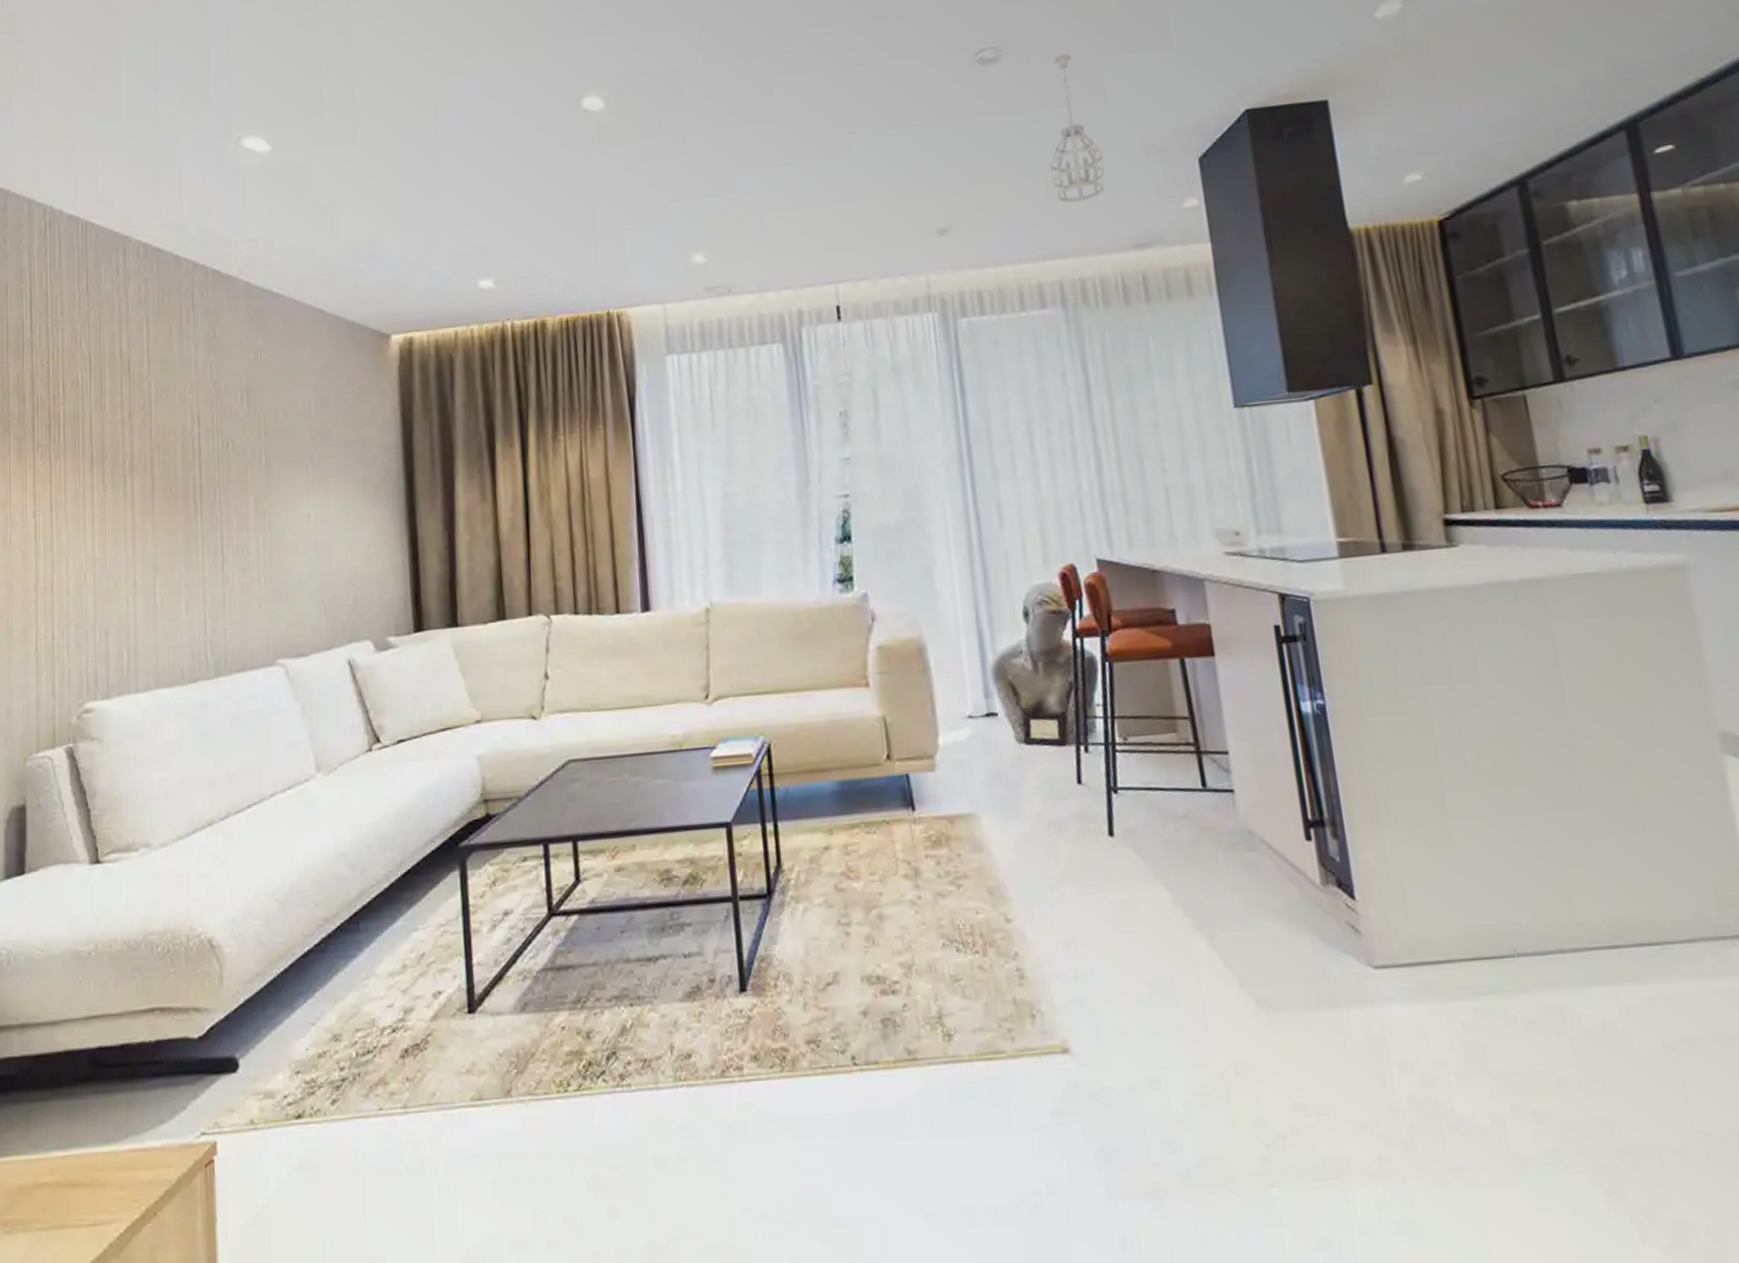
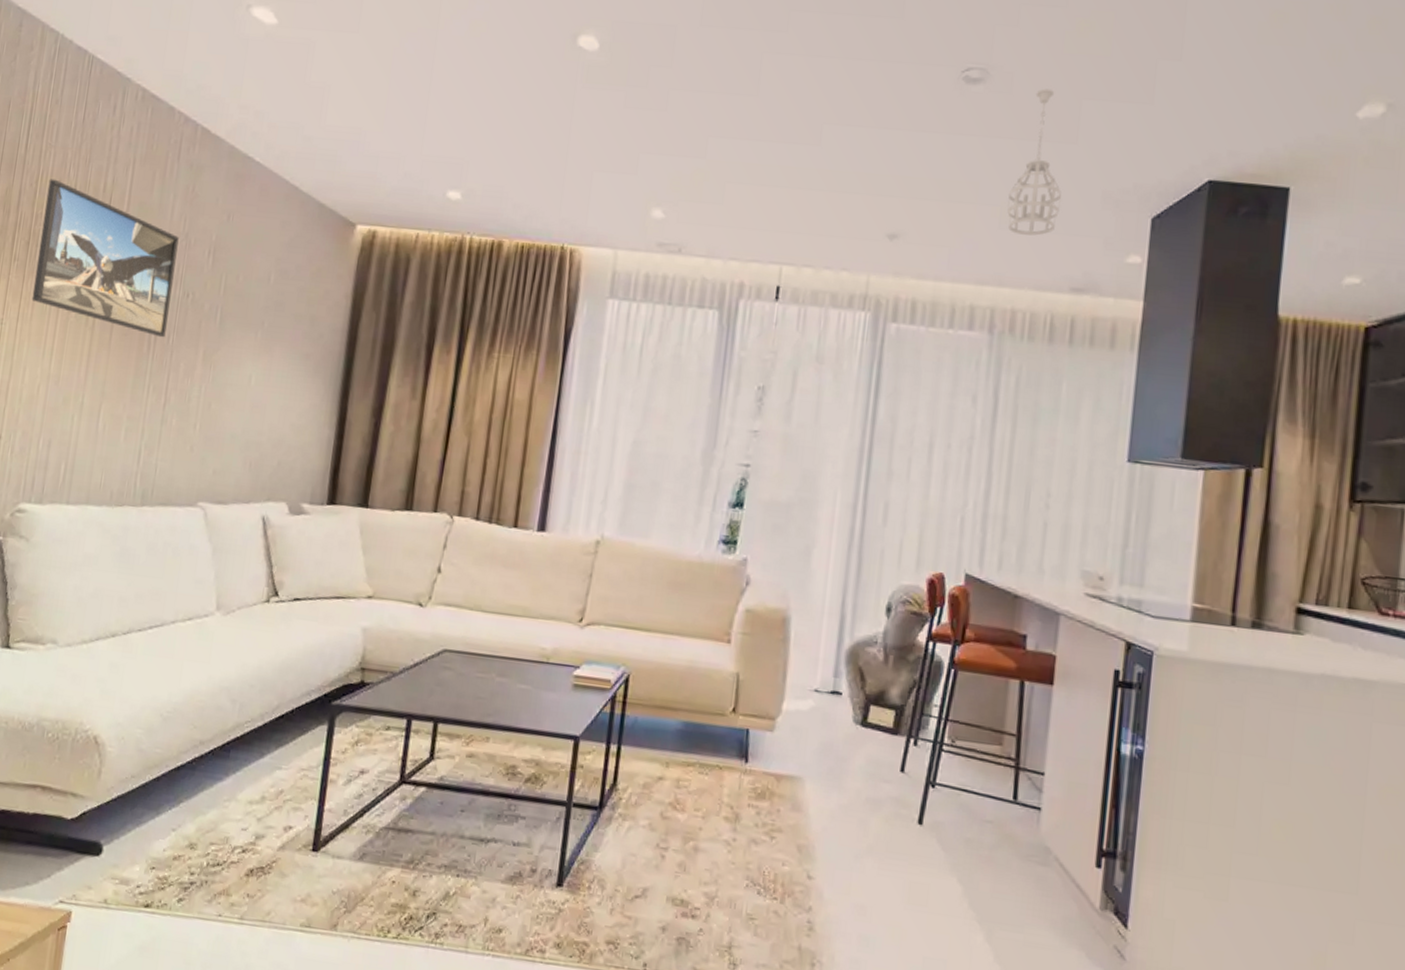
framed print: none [61,355,211,495] -> present [31,179,179,338]

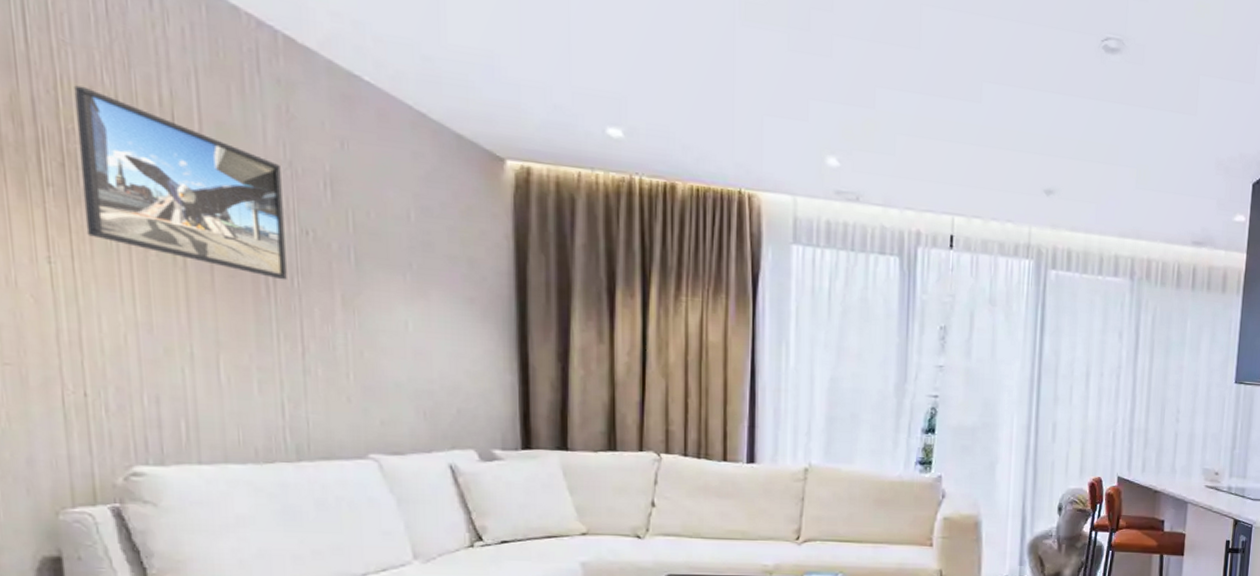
pendant light: present [1007,88,1062,236] -> none [1142,62,1185,196]

